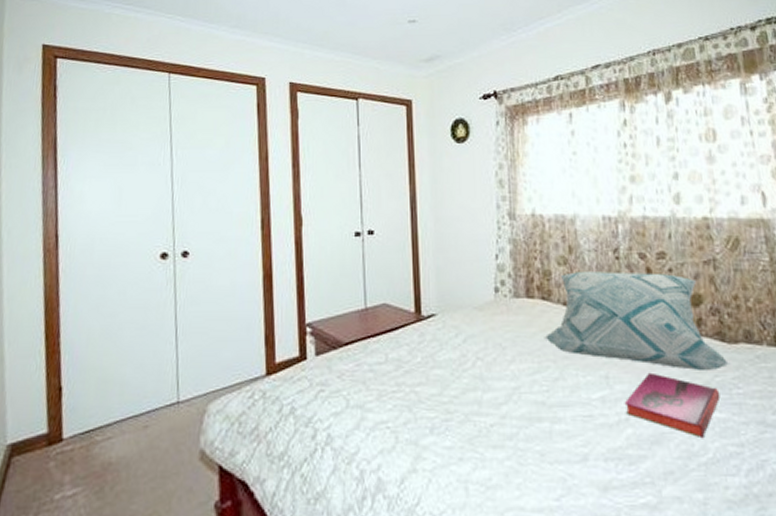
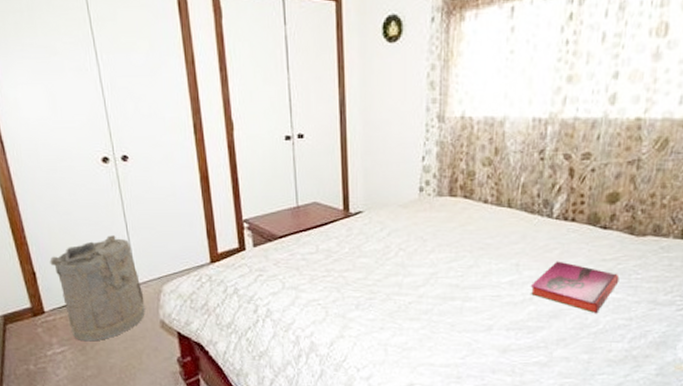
laundry hamper: none [81,342,185,480] -> present [50,235,145,342]
decorative pillow: present [544,272,731,372] -> none [463,172,635,260]

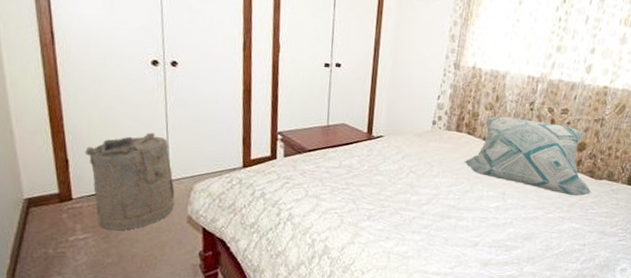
decorative pillow: none [463,172,635,260] -> present [464,116,593,196]
hardback book: present [530,261,620,313] -> none [511,193,580,238]

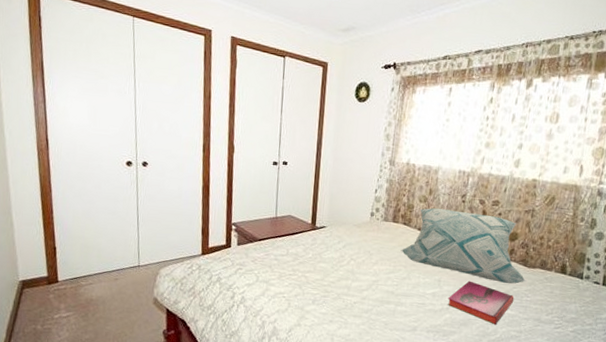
laundry hamper: present [85,133,175,231] -> none [70,224,144,310]
hardback book: none [511,193,580,238] -> present [447,280,514,325]

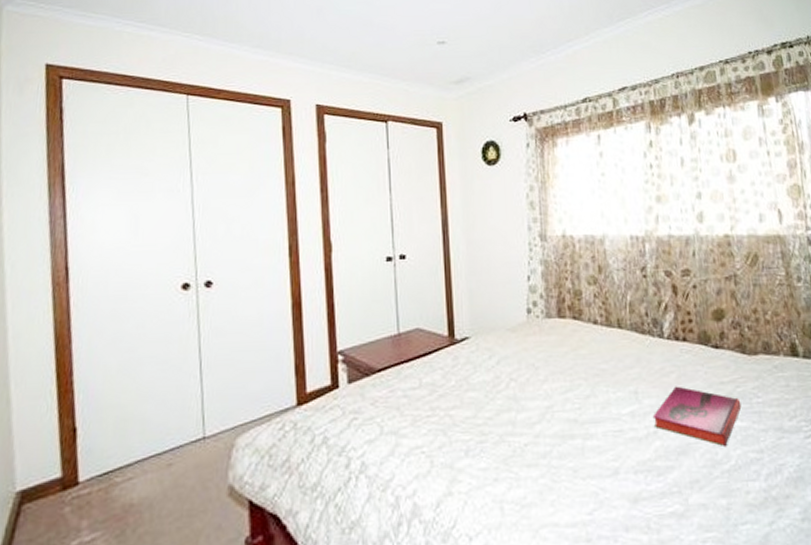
decorative pillow: present [401,208,527,284] -> none [575,290,751,383]

